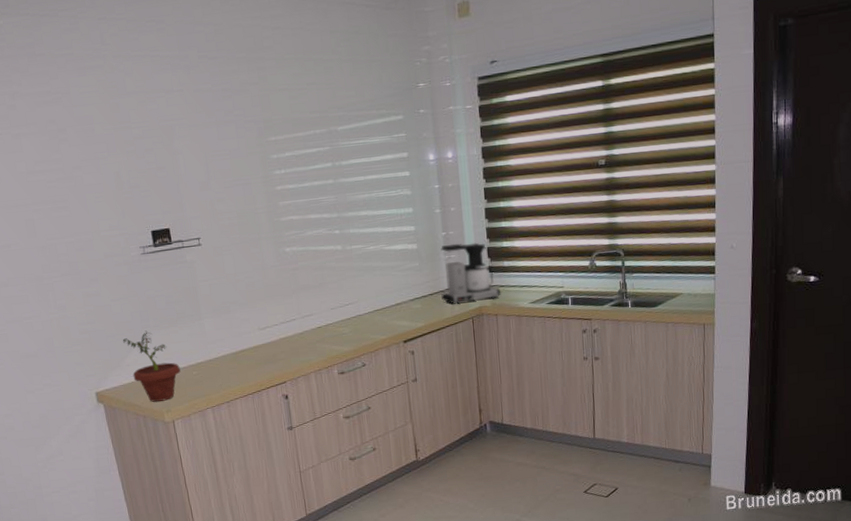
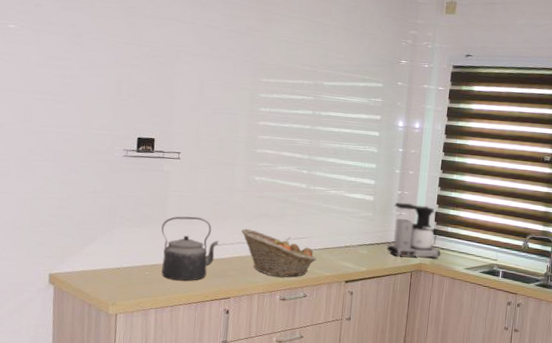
potted plant: present [122,330,181,402] -> none [86,225,135,294]
kettle: none [198,303,262,375] -> present [161,216,219,281]
fruit basket: none [283,305,368,351] -> present [241,228,316,277]

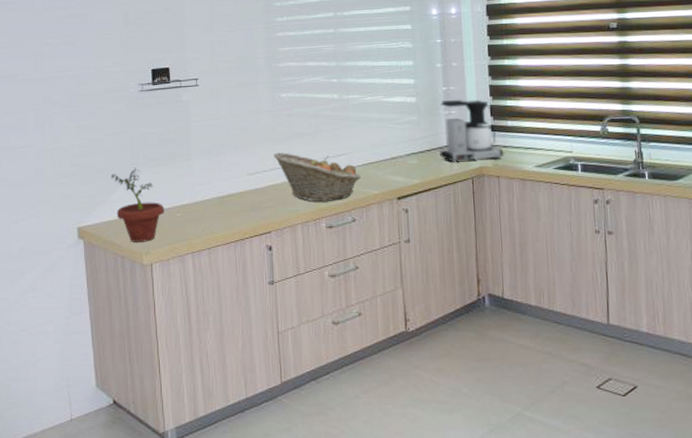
potted plant: none [86,225,135,294] -> present [110,167,164,242]
kettle: present [161,216,219,281] -> none [188,146,251,219]

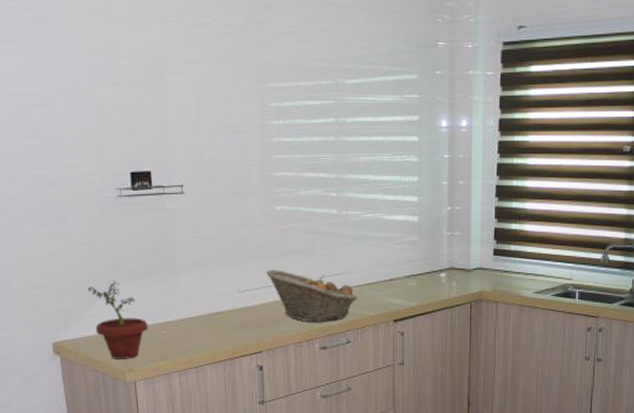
coffee maker: present [439,99,504,162] -> none [439,220,505,286]

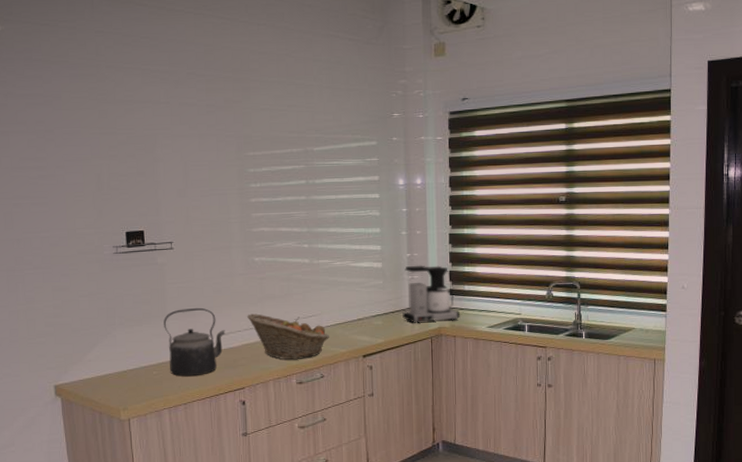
potted plant: present [87,280,148,359] -> none [86,328,141,399]
kettle: none [173,260,242,337] -> present [164,307,225,377]
coffee maker: none [439,220,505,286] -> present [402,265,461,323]

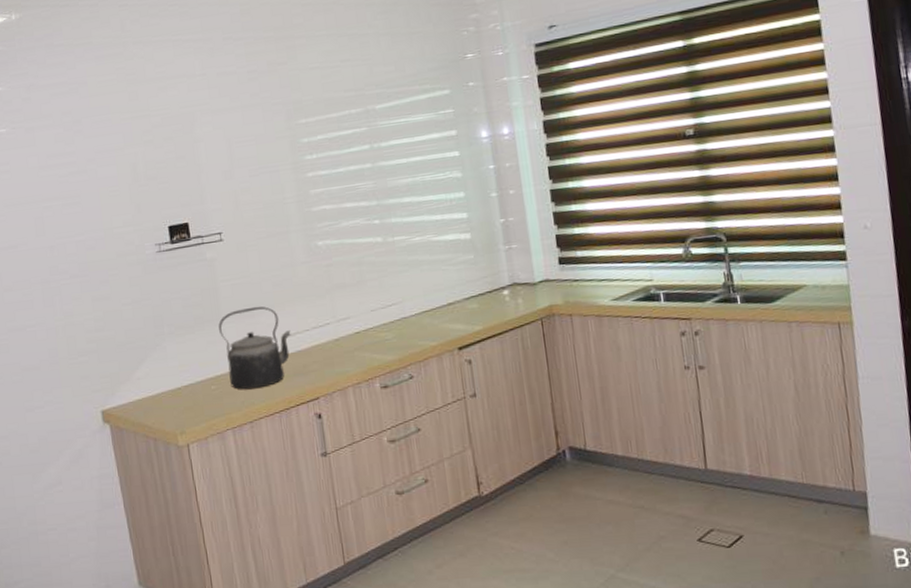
fruit basket: present [247,313,329,360] -> none [315,307,415,361]
coffee maker: present [402,265,461,323] -> none [499,229,576,303]

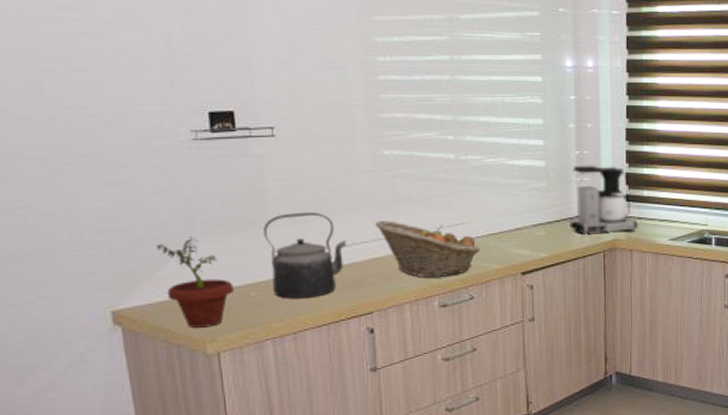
potted plant: none [133,338,197,422] -> present [156,236,234,328]
fruit basket: none [315,307,415,361] -> present [375,220,480,277]
coffee maker: none [499,229,576,303] -> present [570,165,638,234]

